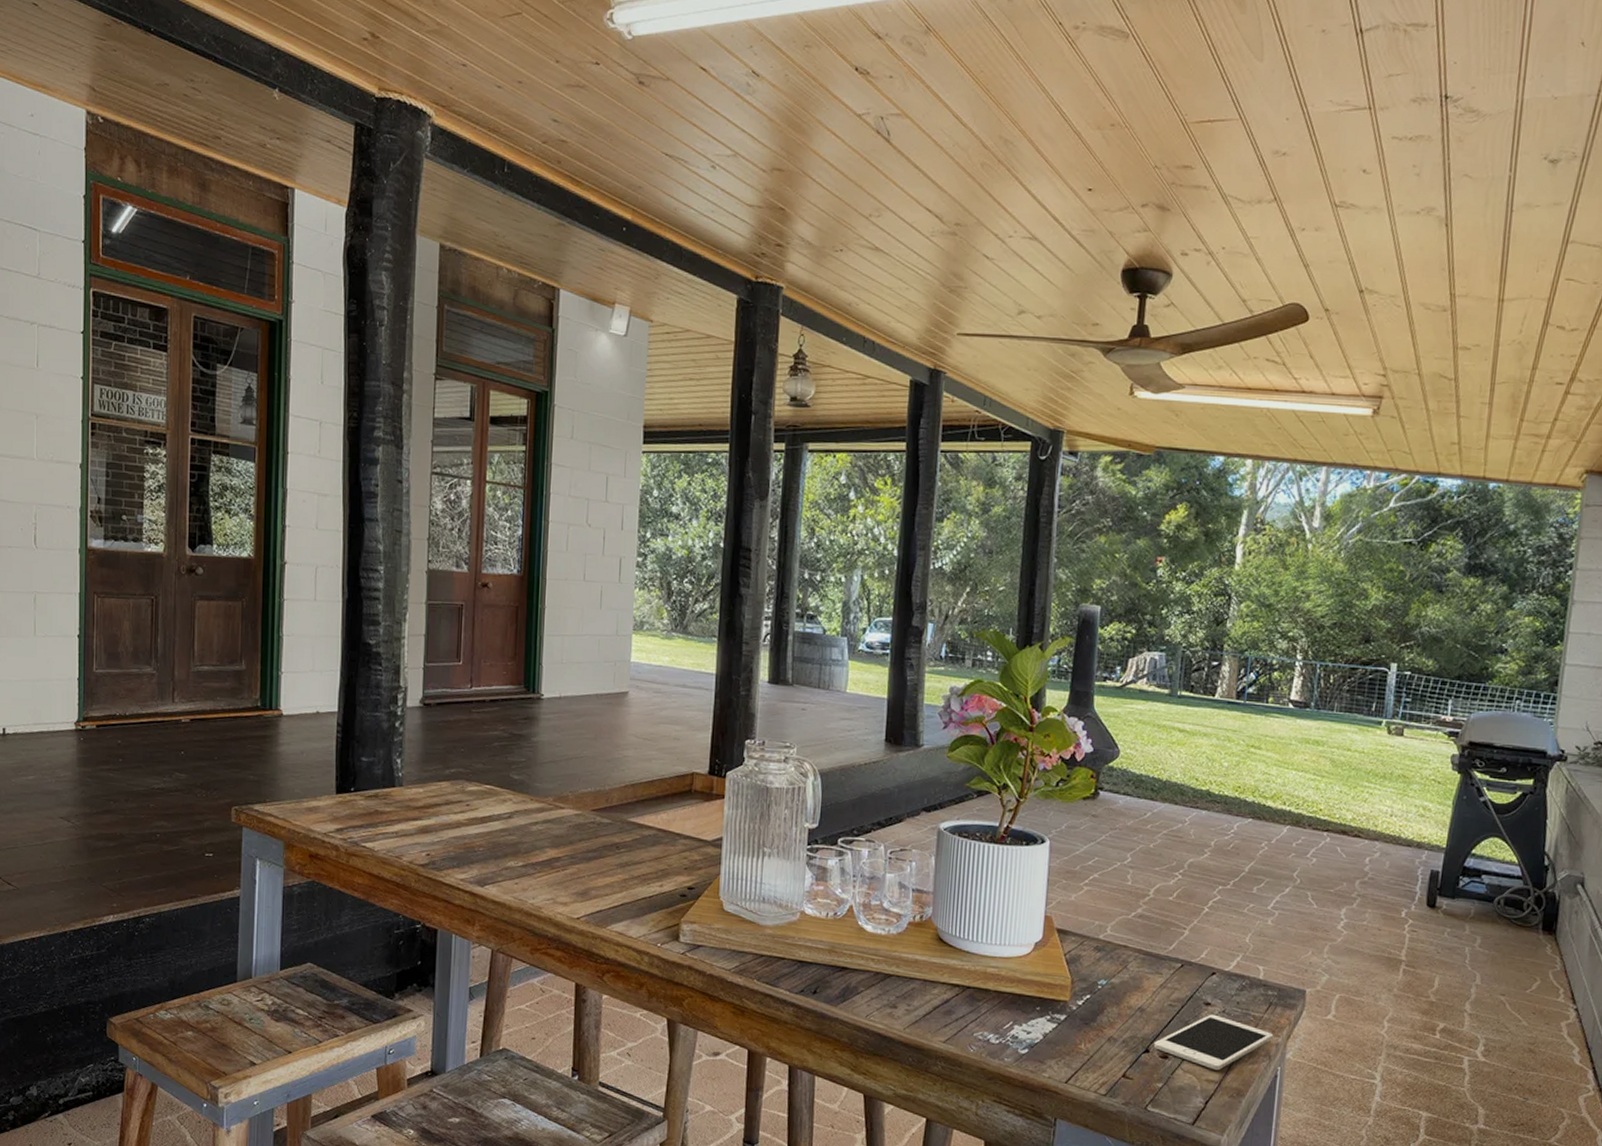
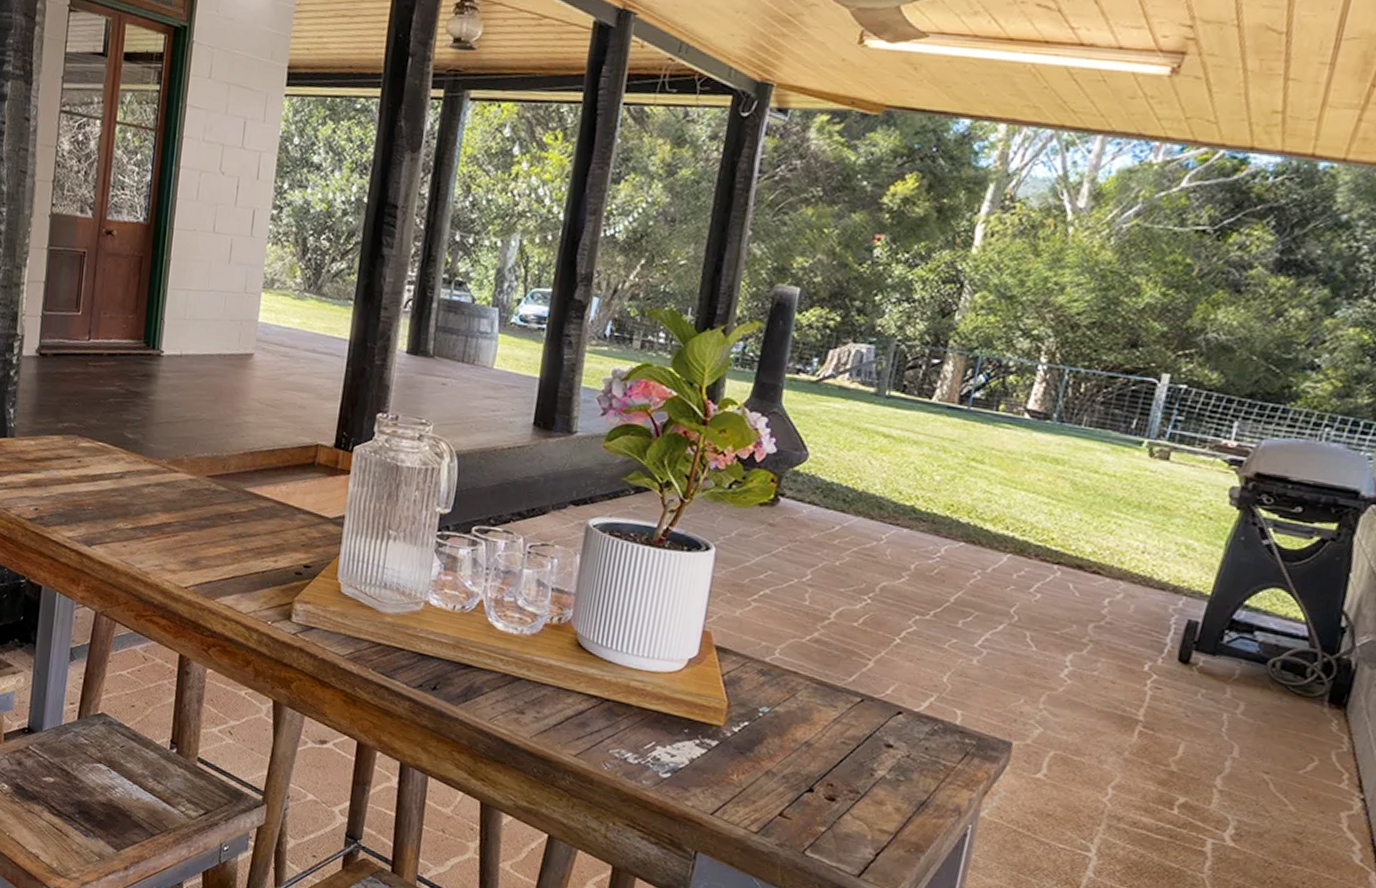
cell phone: present [1153,1014,1274,1071] -> none [819,757,968,821]

